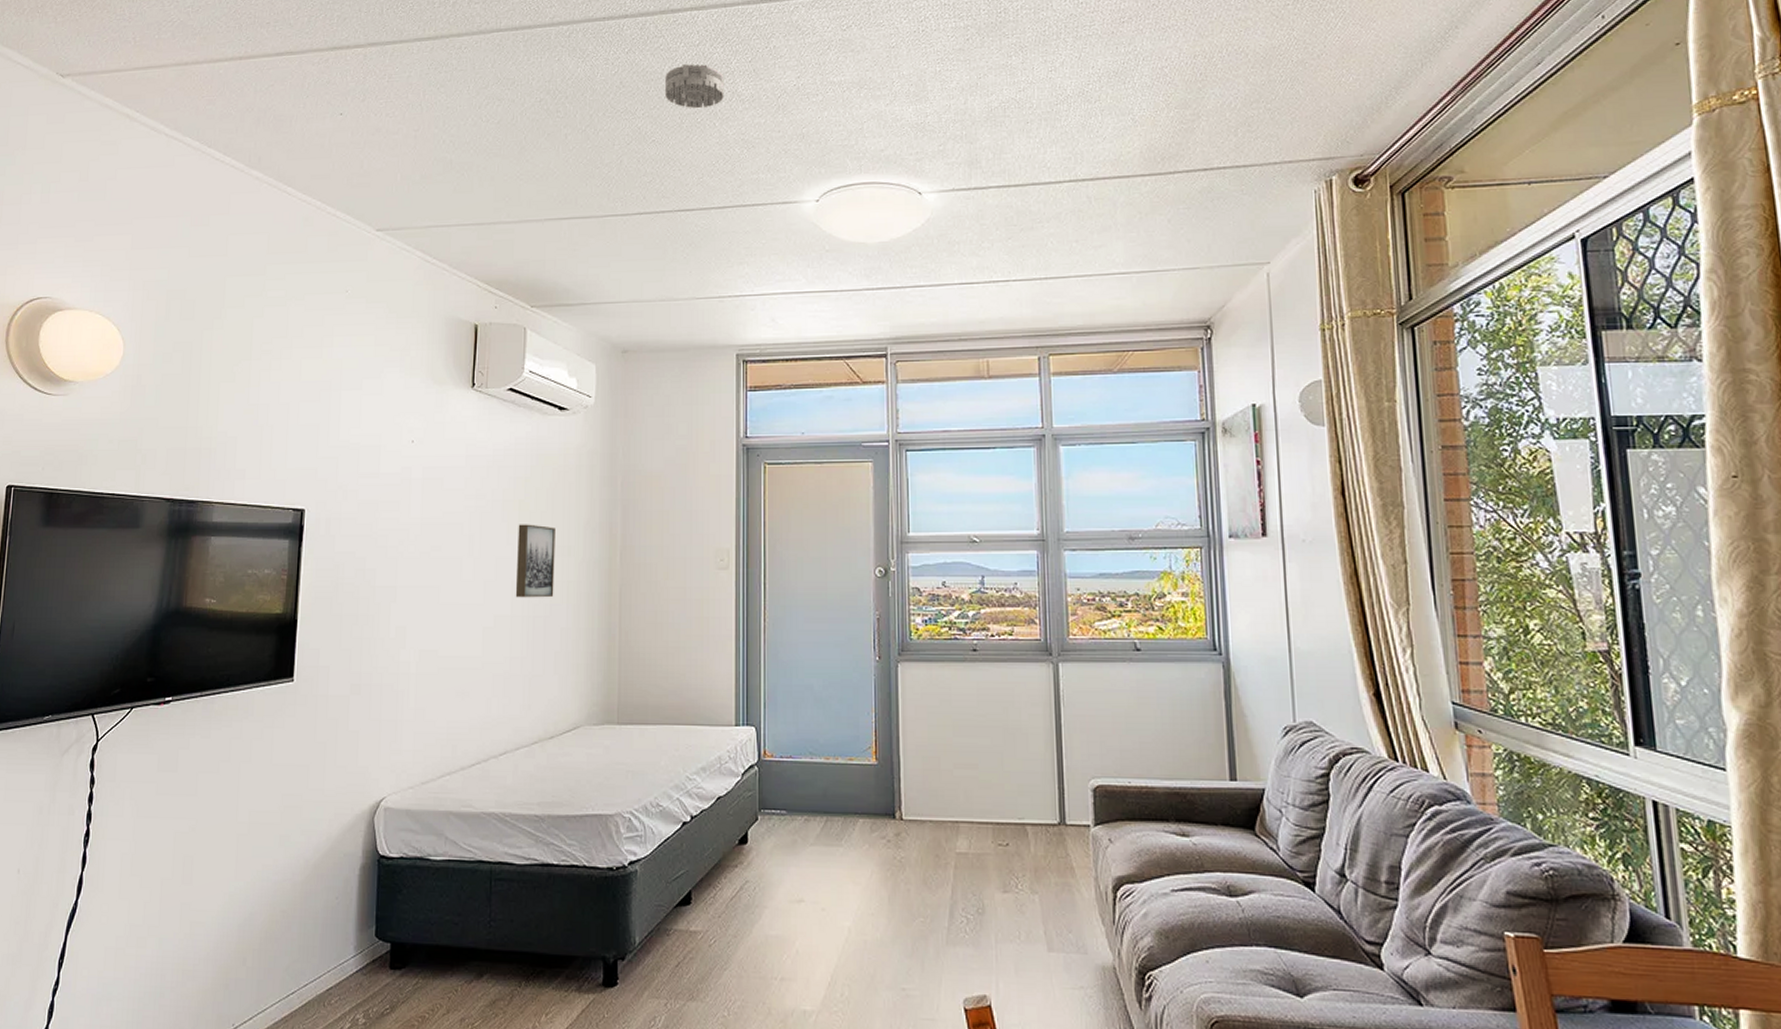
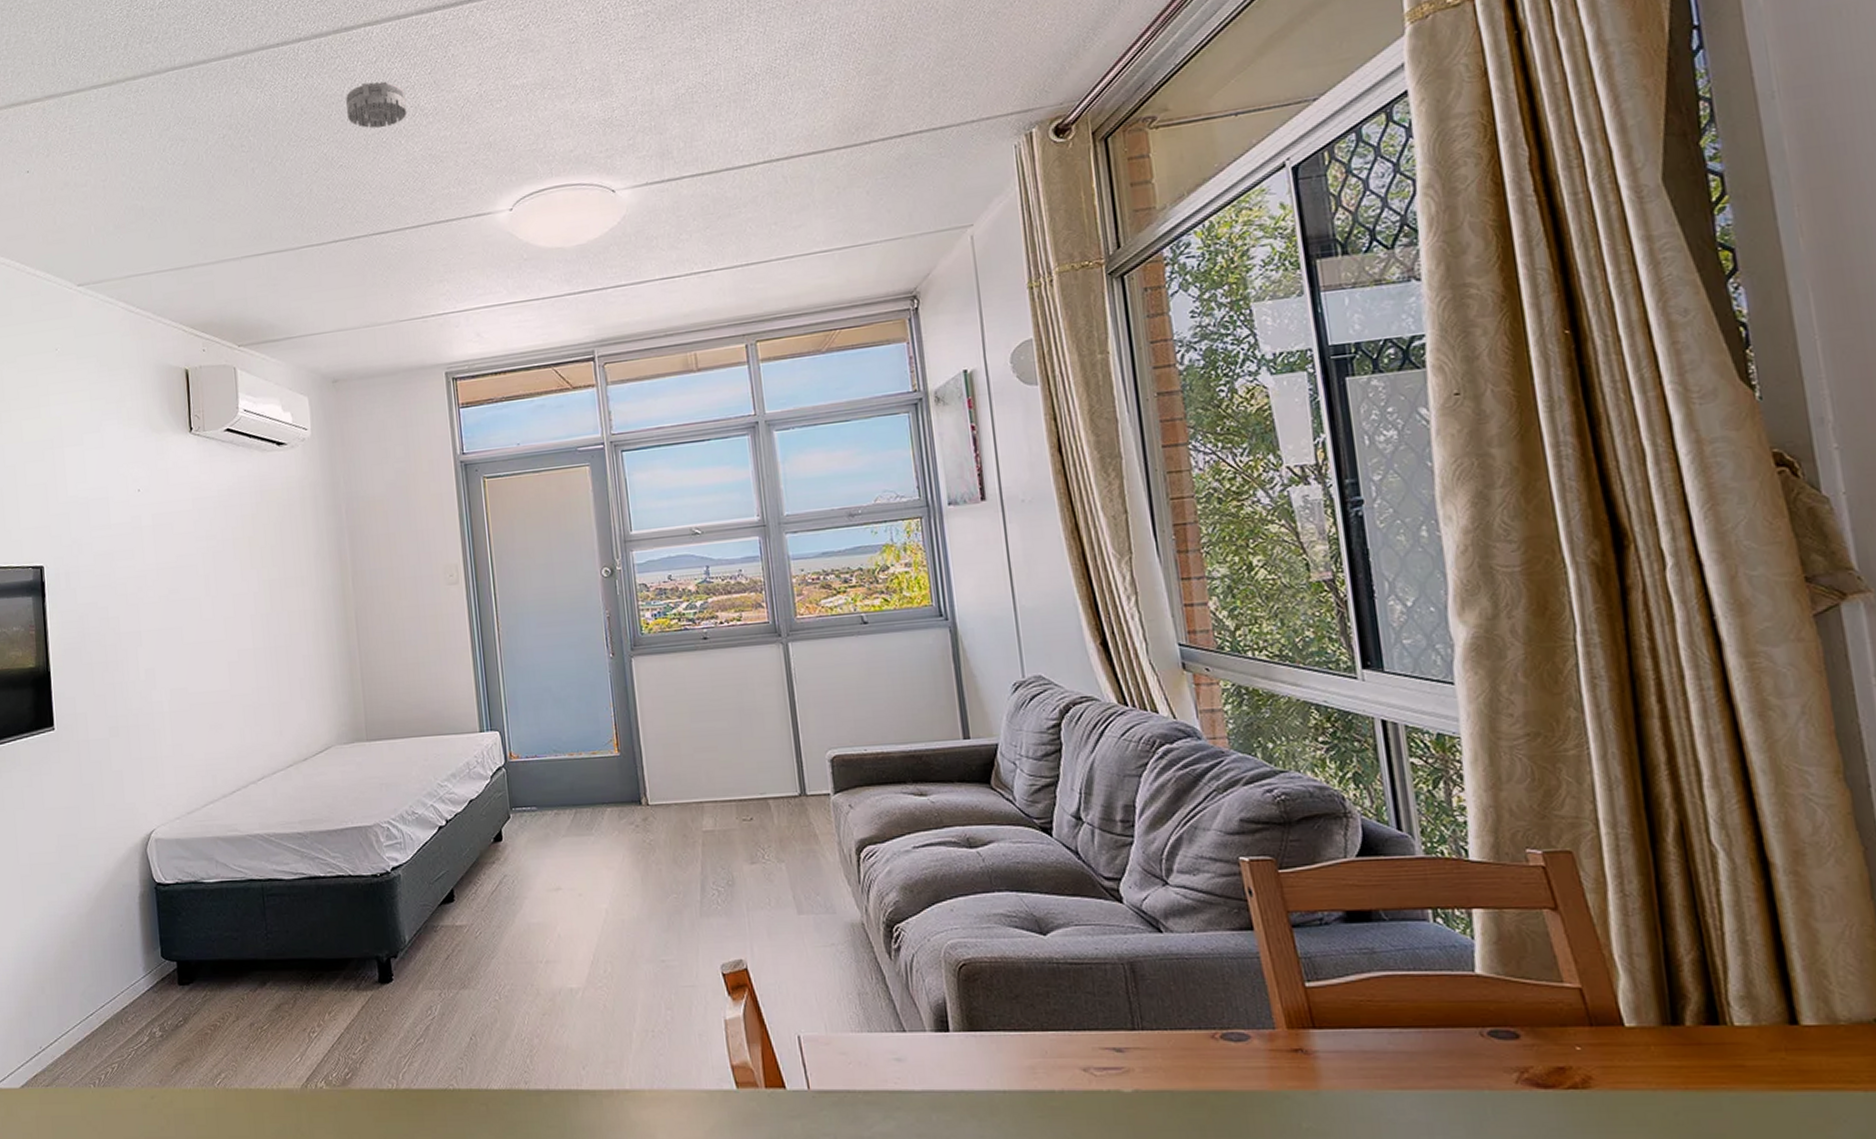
wall art: present [515,524,555,598] -> none [250,559,293,631]

